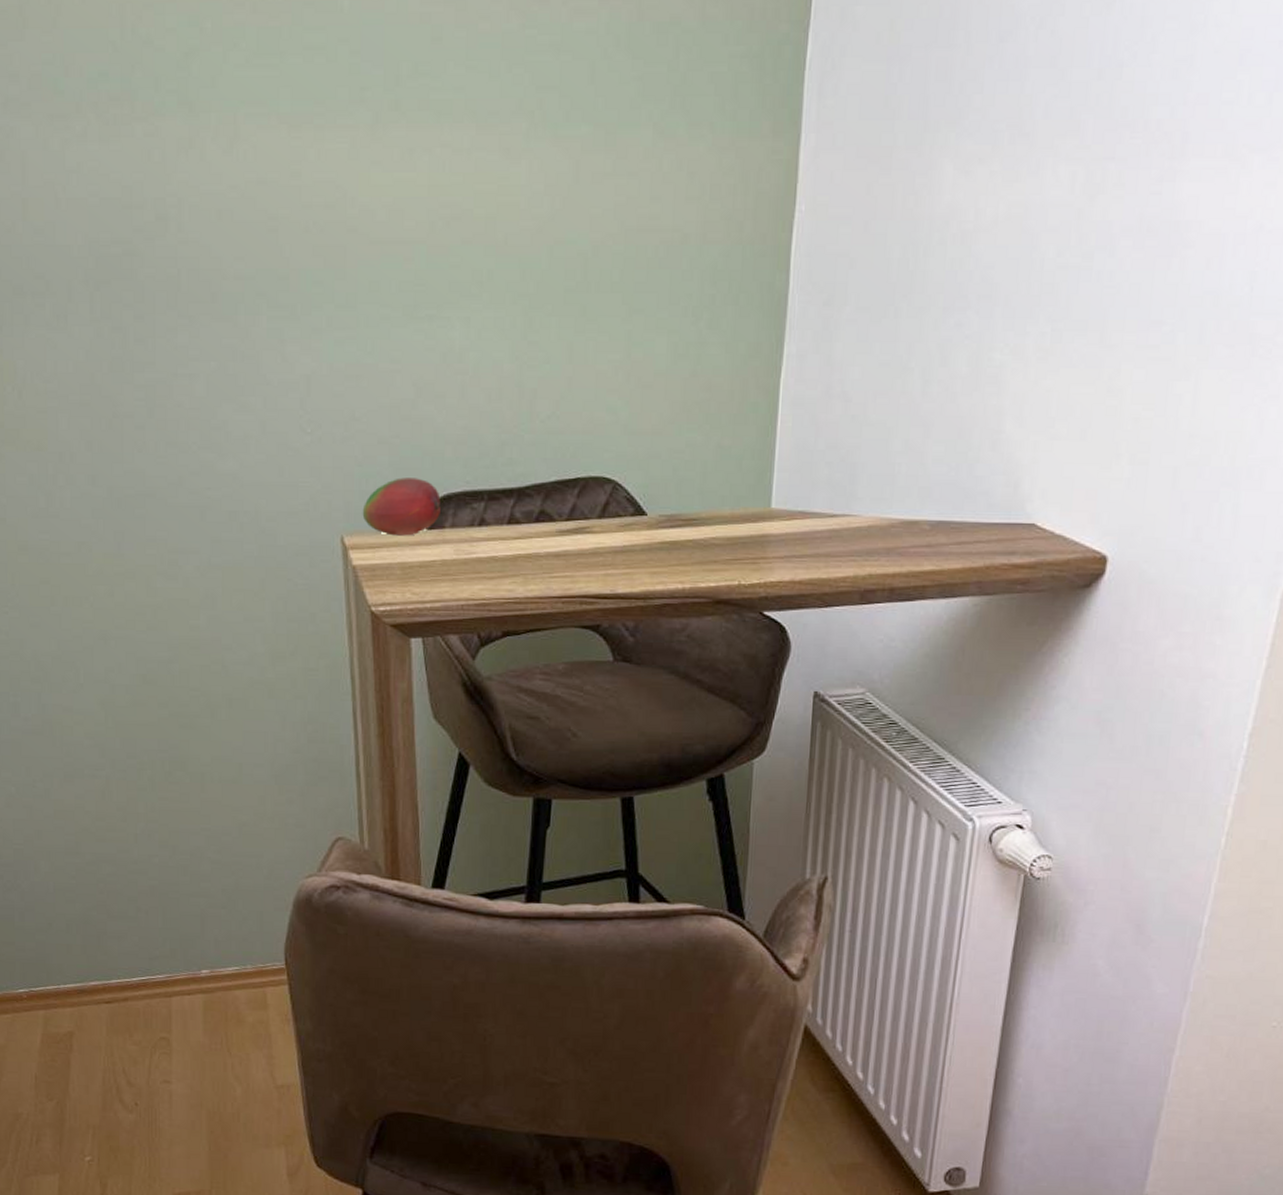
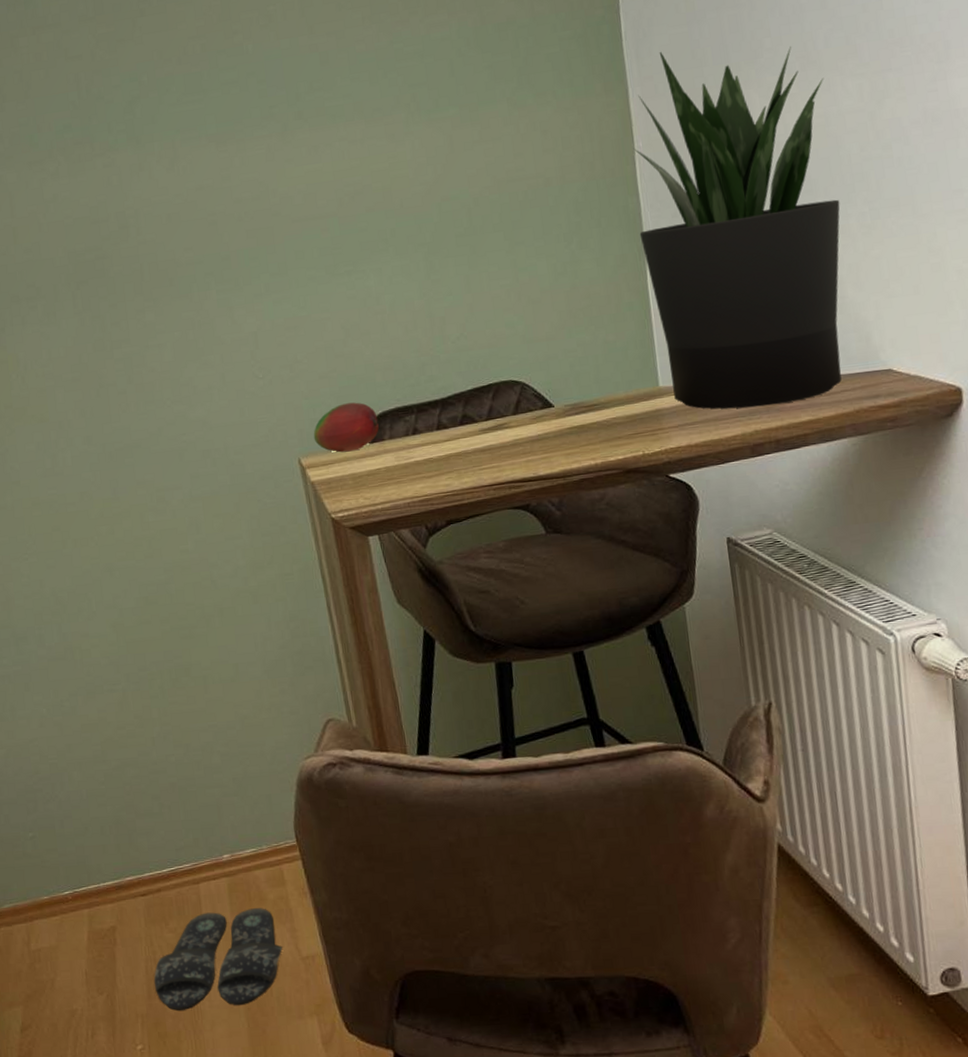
slippers: none [111,1028,257,1127] -> present [154,908,283,1010]
planter: none [781,92,1034,547] -> present [633,47,842,409]

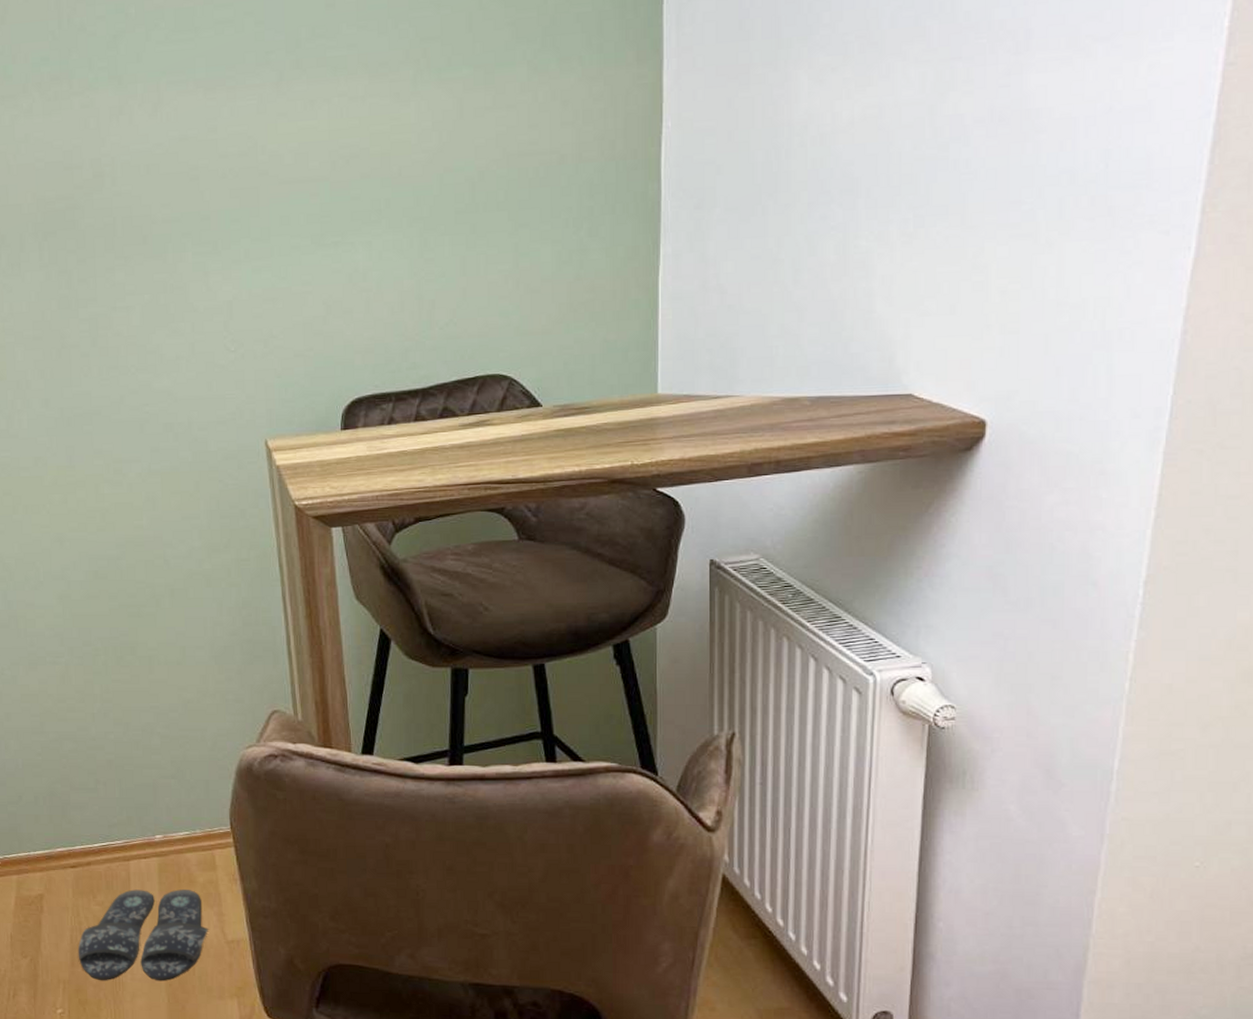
fruit: present [313,402,379,453] -> none [283,385,353,437]
planter: present [633,47,842,409] -> none [656,20,884,424]

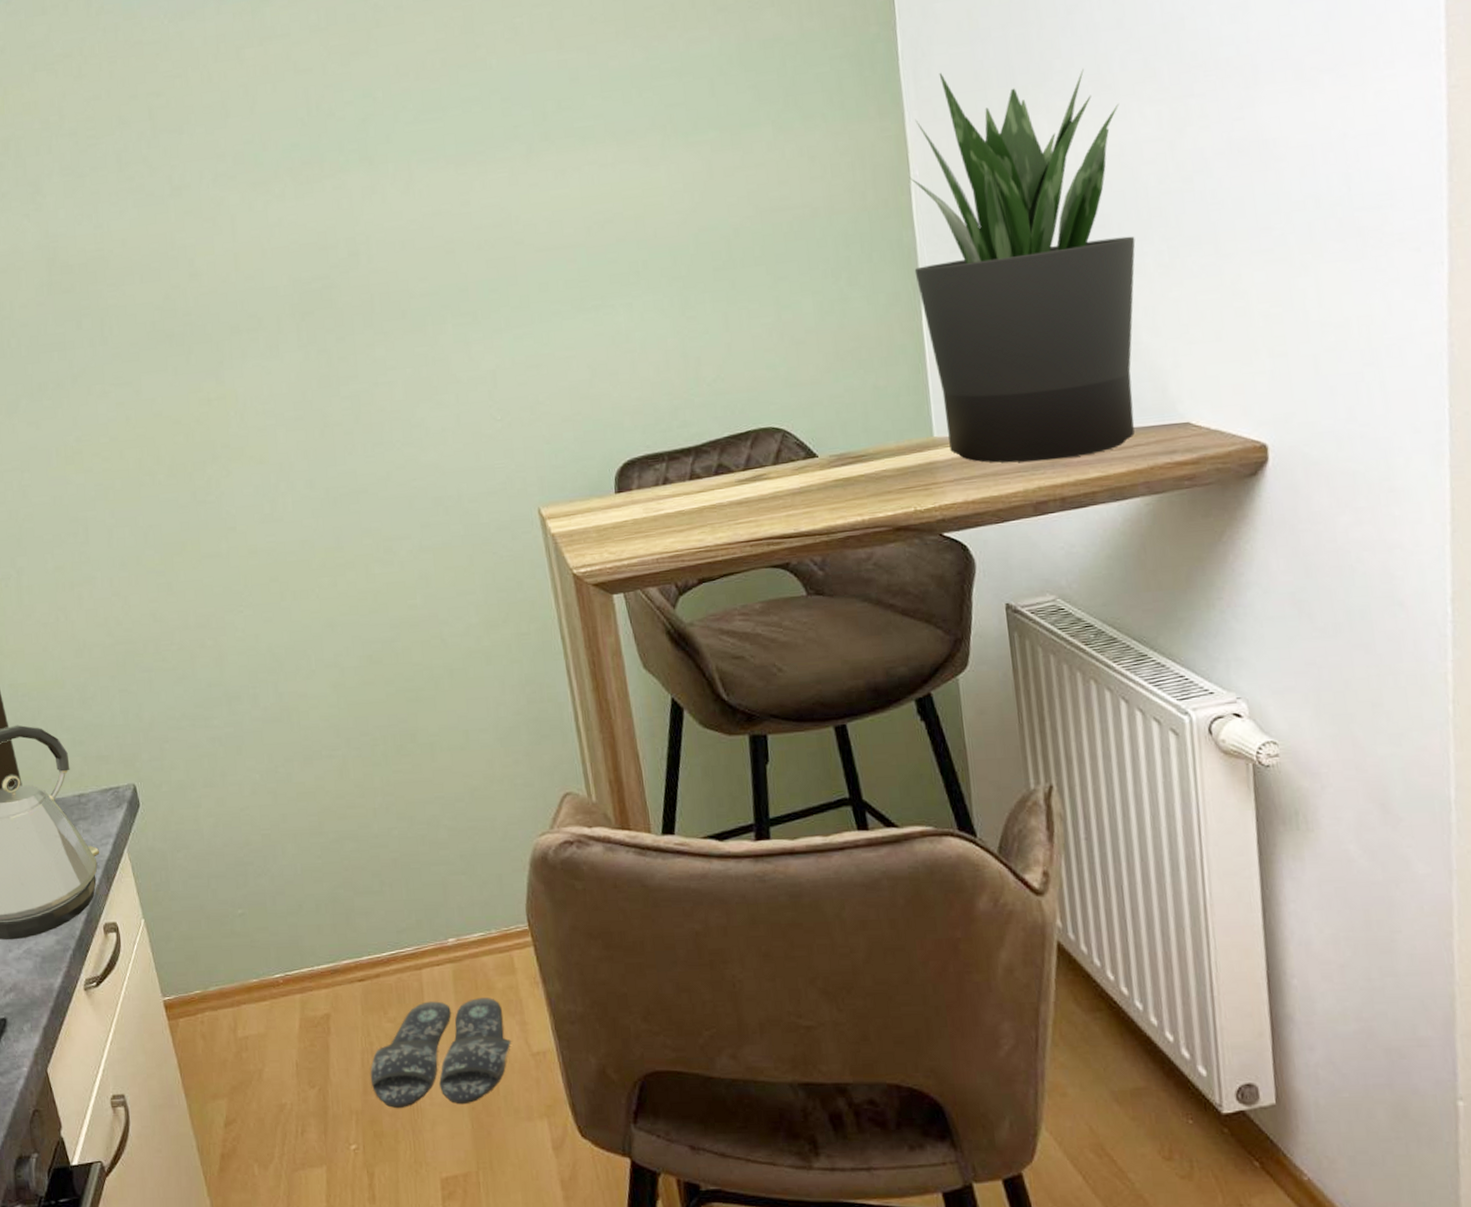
planter: none [656,20,884,424] -> present [909,69,1136,463]

